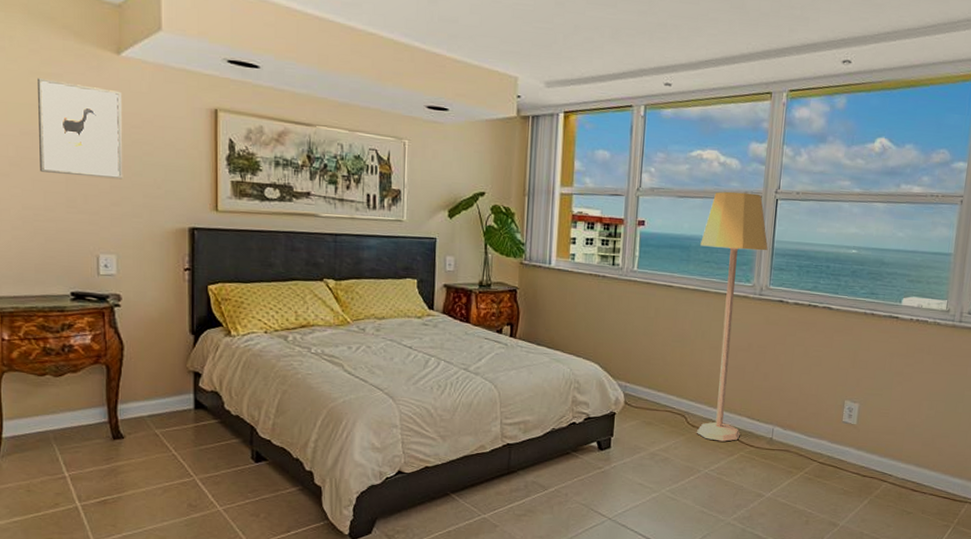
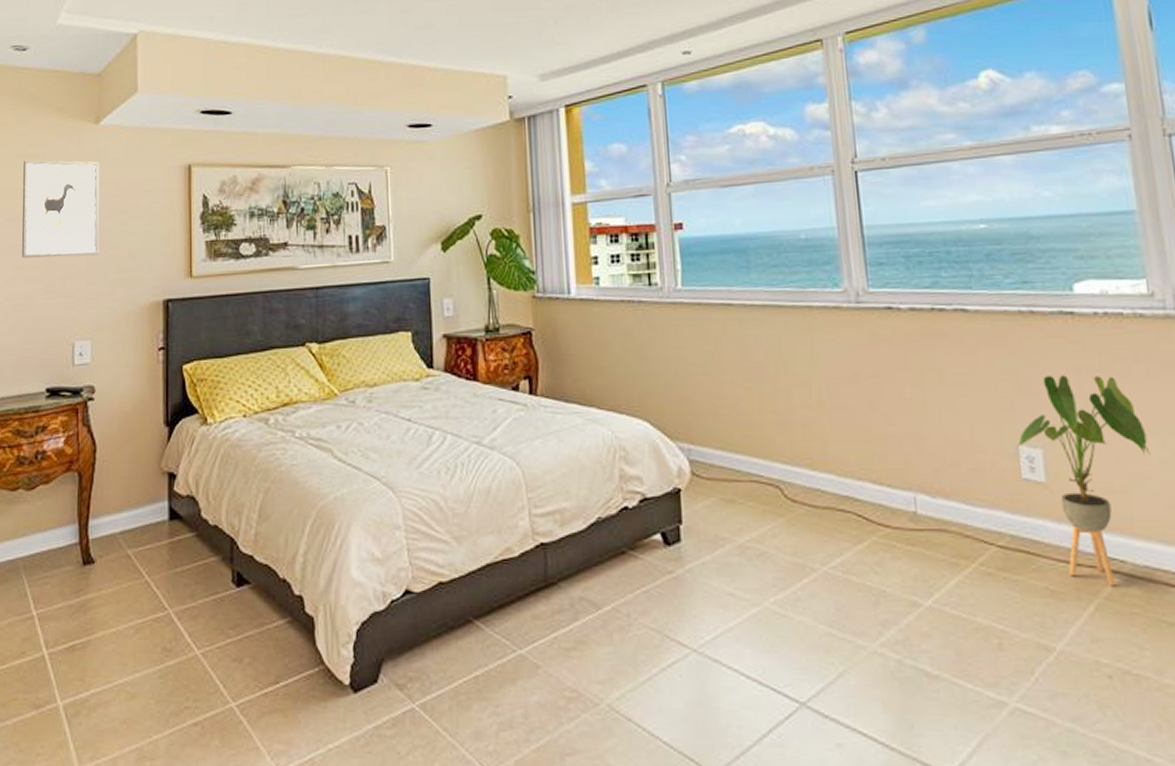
lamp: present [696,191,768,442] -> none [761,168,867,522]
house plant: none [844,357,923,490] -> present [1016,375,1151,587]

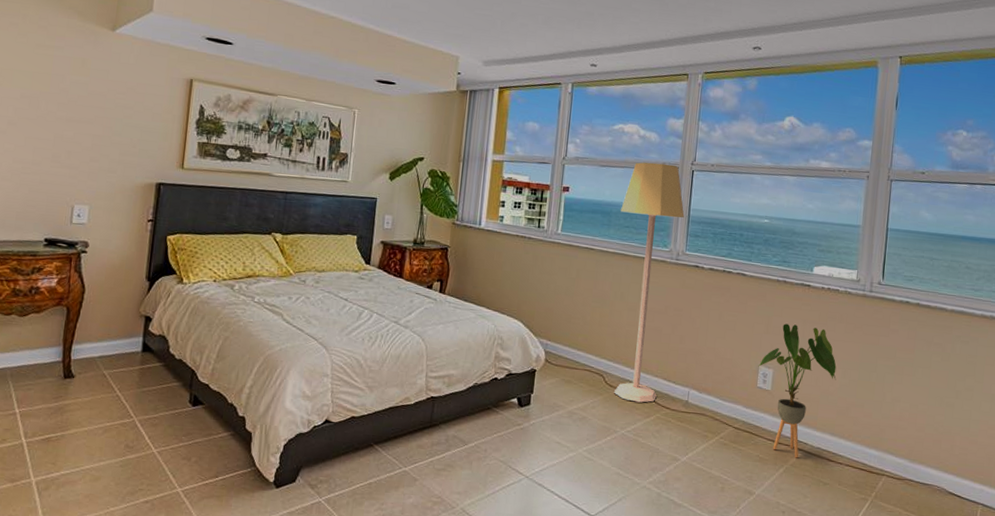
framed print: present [22,160,100,258] -> none [33,50,111,139]
lamp: none [761,168,867,522] -> present [613,162,685,403]

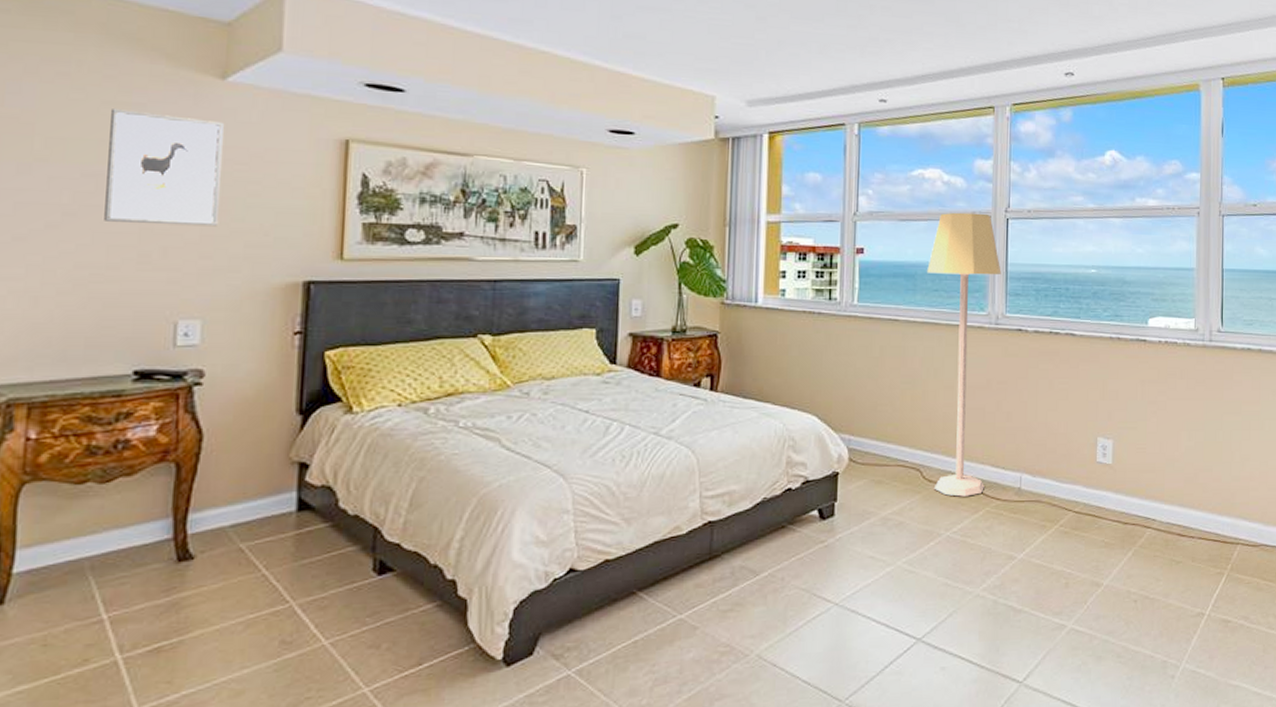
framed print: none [33,50,111,139] -> present [104,109,223,227]
house plant: present [758,323,837,458] -> none [1096,386,1181,538]

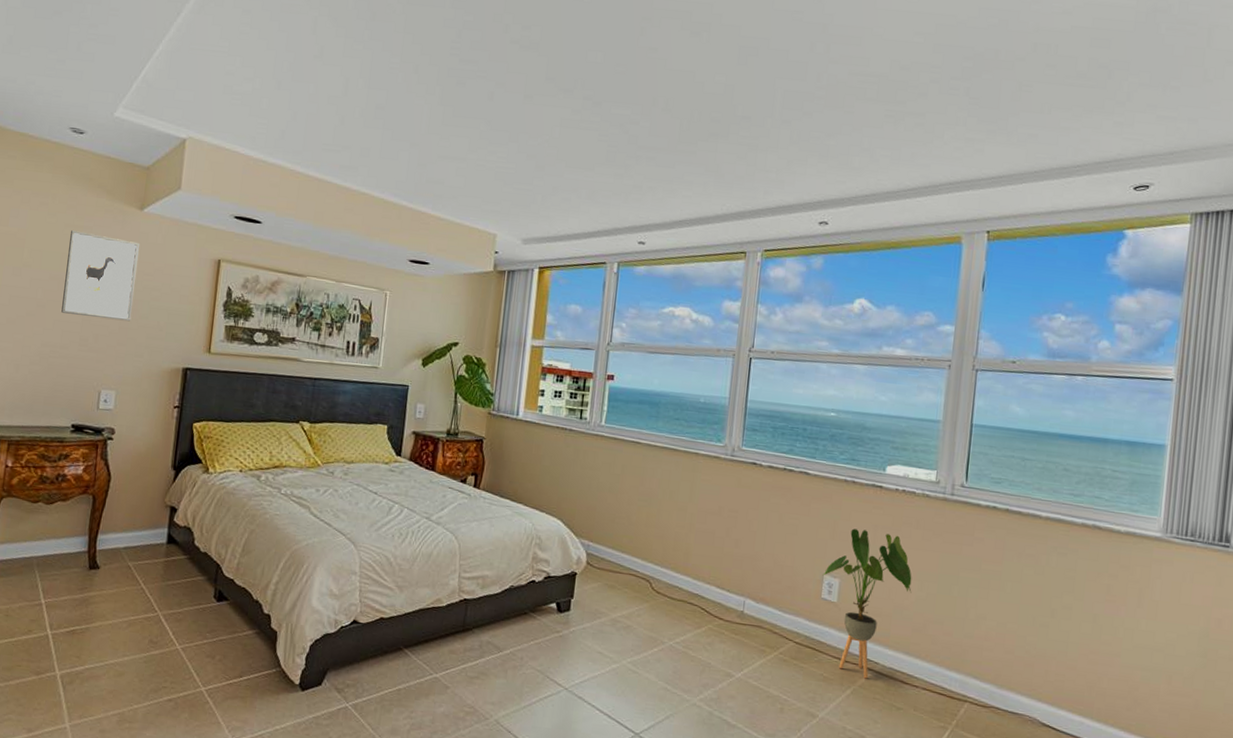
lamp: present [927,212,1001,497] -> none [661,348,741,612]
house plant: none [1096,386,1181,538] -> present [823,528,912,679]

